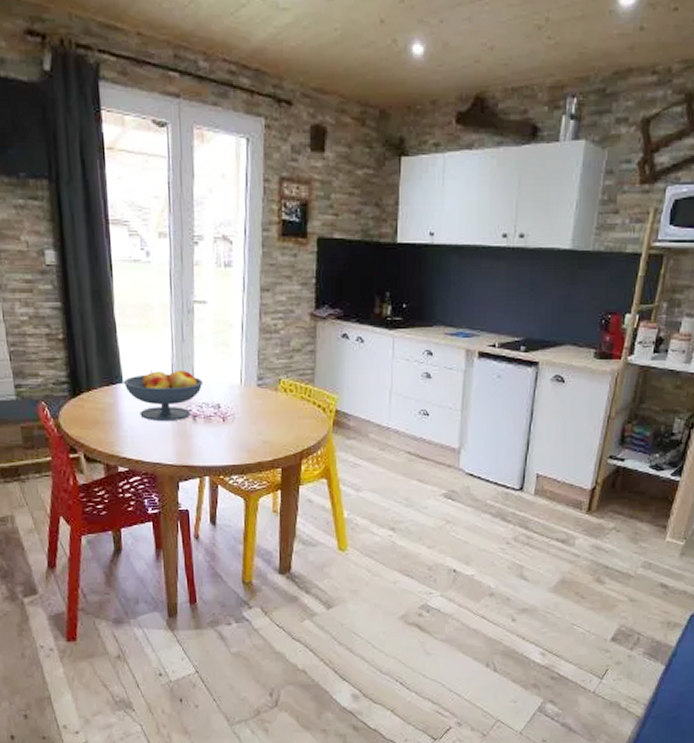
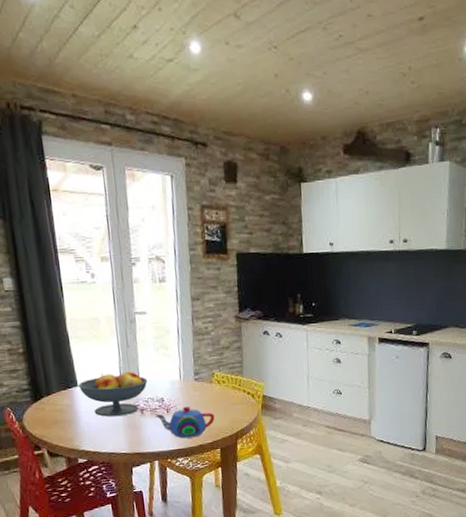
teapot: none [208,415,278,453] -> present [154,406,215,439]

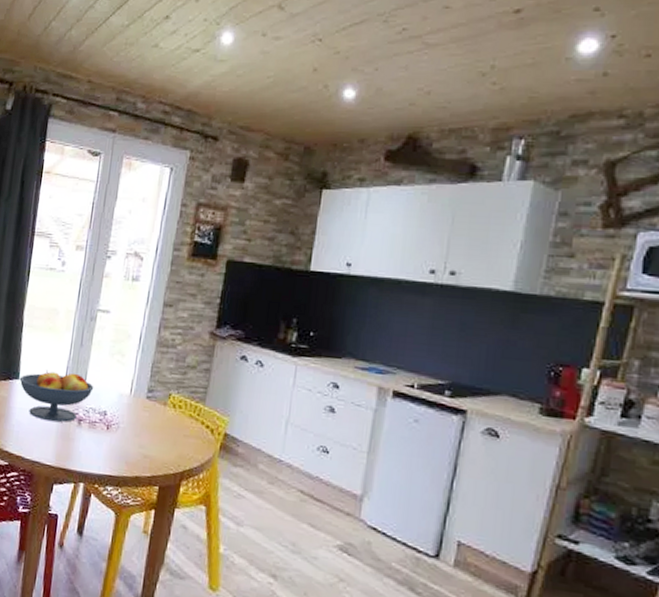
teapot: present [154,406,215,439] -> none [92,426,161,466]

